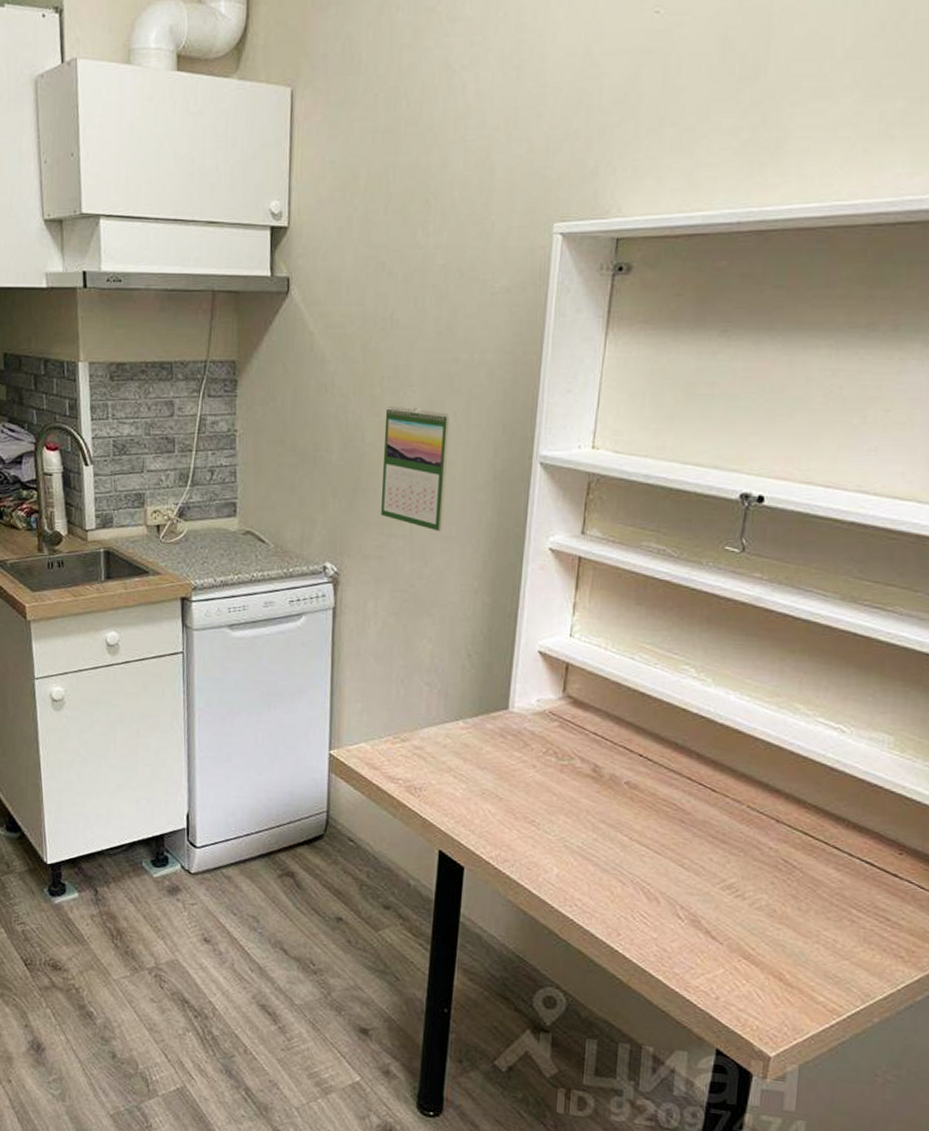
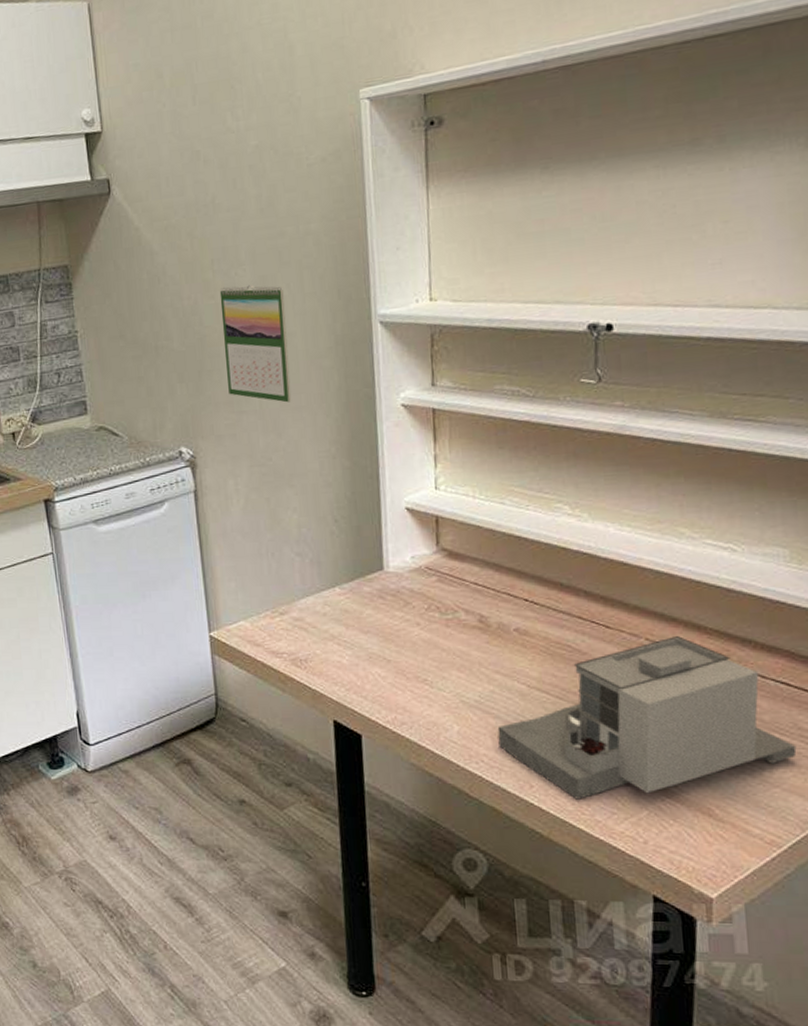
architectural model: none [594,807,870,953] -> present [497,636,797,800]

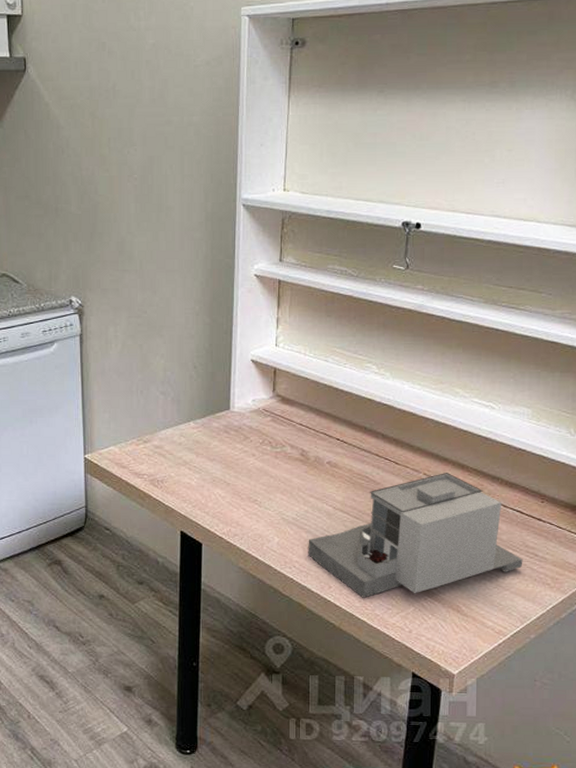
calendar: present [219,285,292,403] -> none [113,162,167,266]

